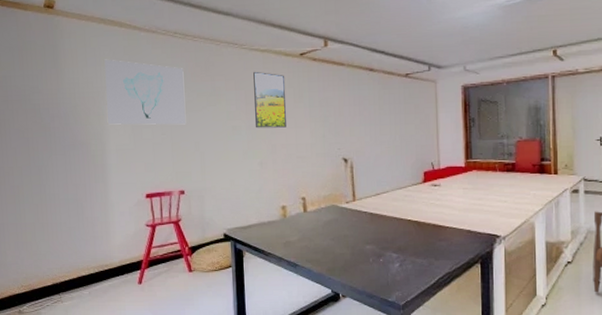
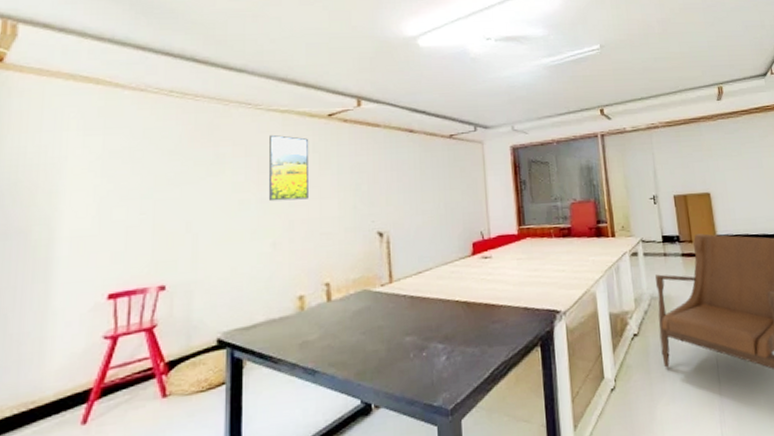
wall art: present [104,59,186,125] -> none [61,122,178,205]

